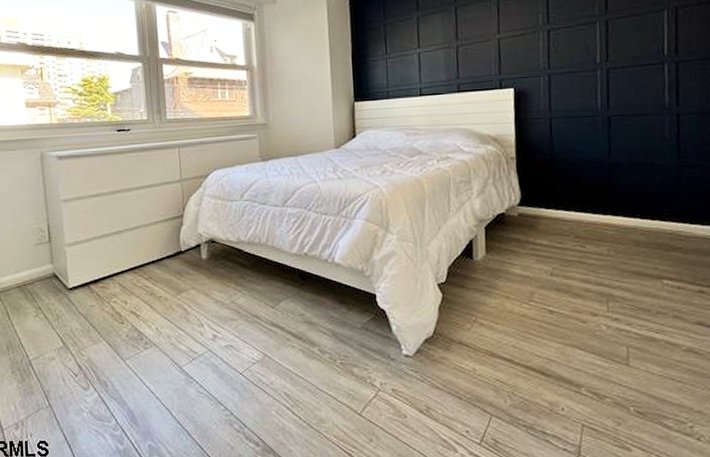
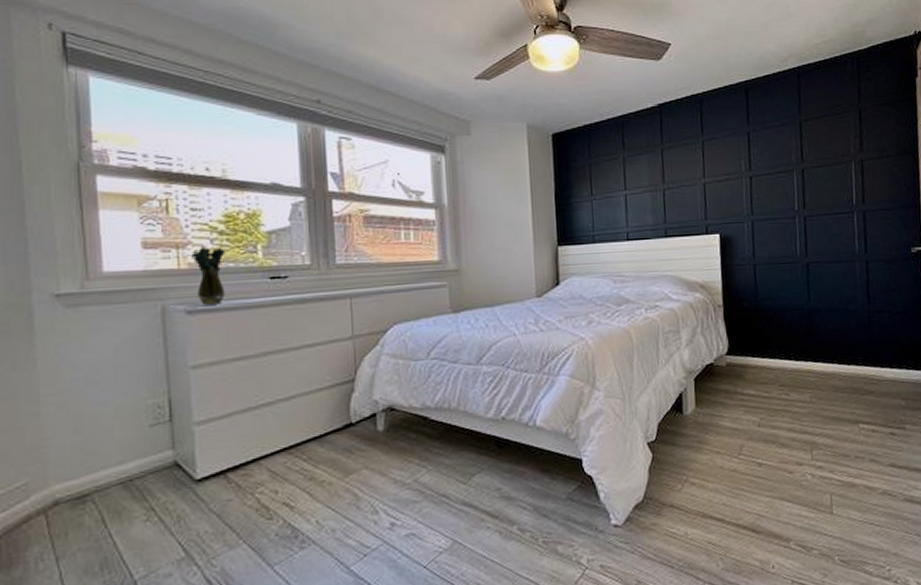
vase: none [60,104,85,152] -> present [191,244,226,305]

